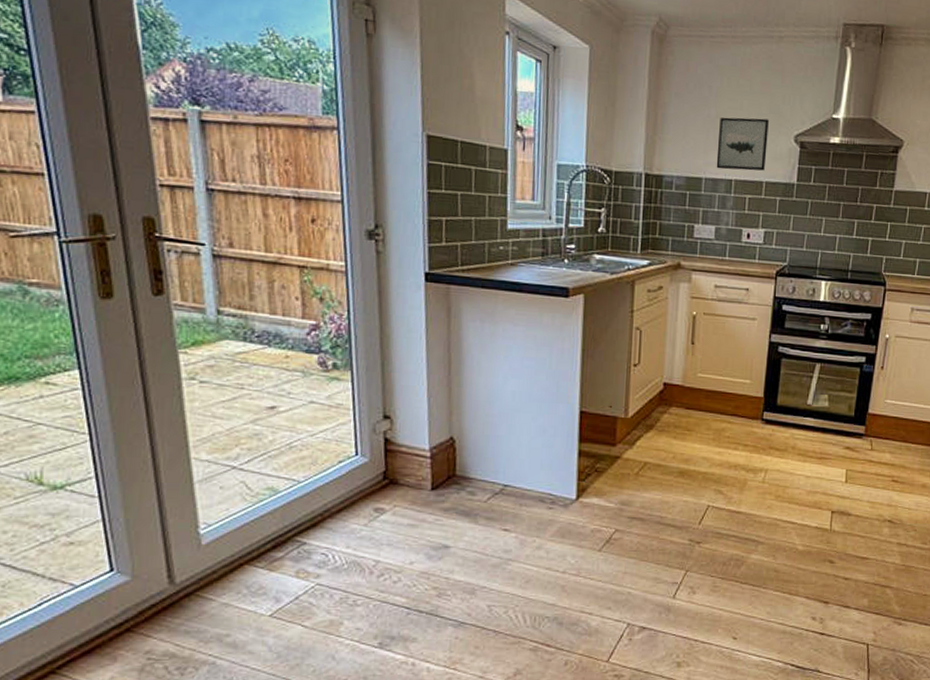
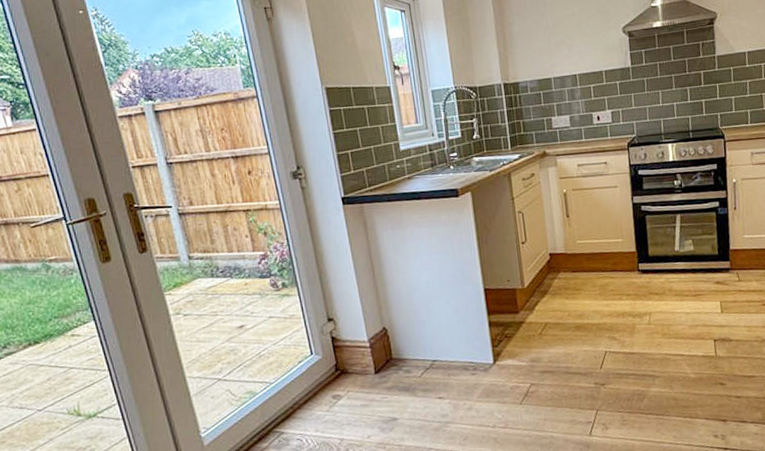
wall art: present [716,117,769,171] -> none [557,19,602,68]

